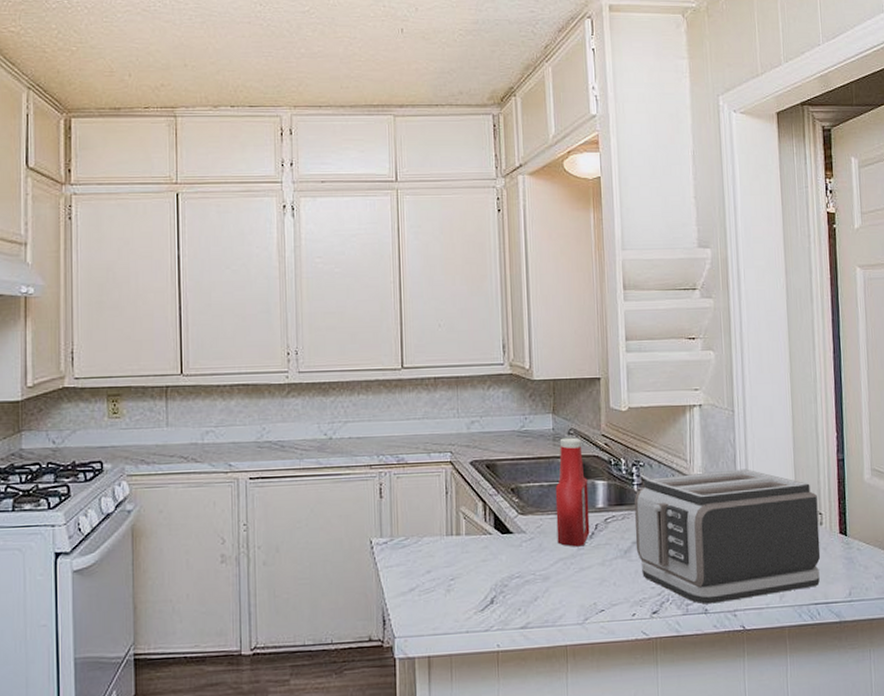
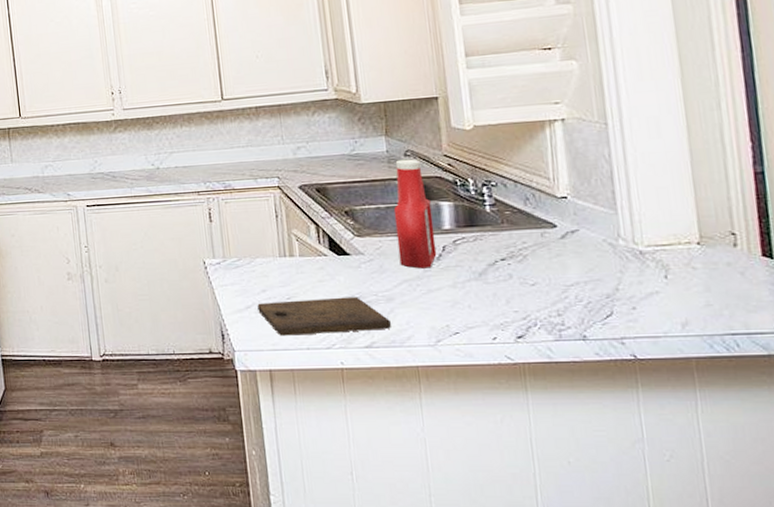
cutting board: none [421,576,545,619] -> present [257,296,391,336]
toaster: present [634,469,821,604] -> none [487,186,737,330]

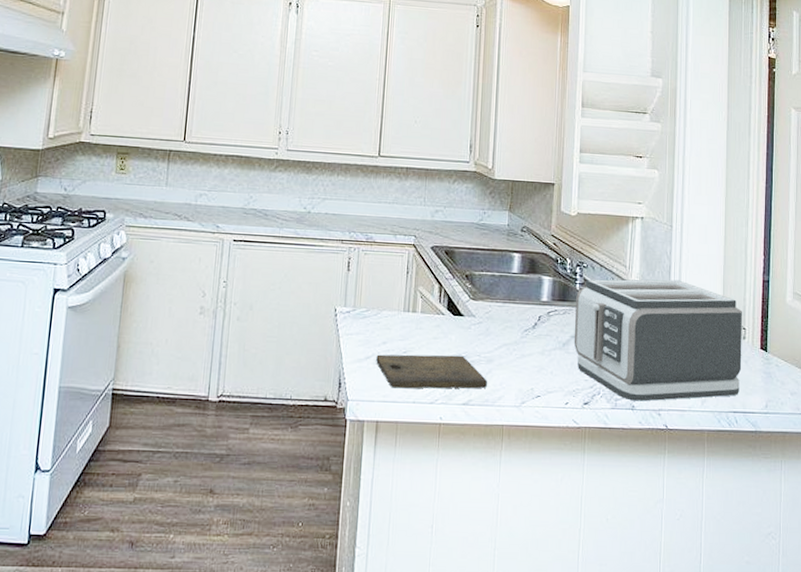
ketchup bottle: present [393,159,437,269] -> none [503,234,535,335]
toaster: none [487,186,737,330] -> present [574,279,742,401]

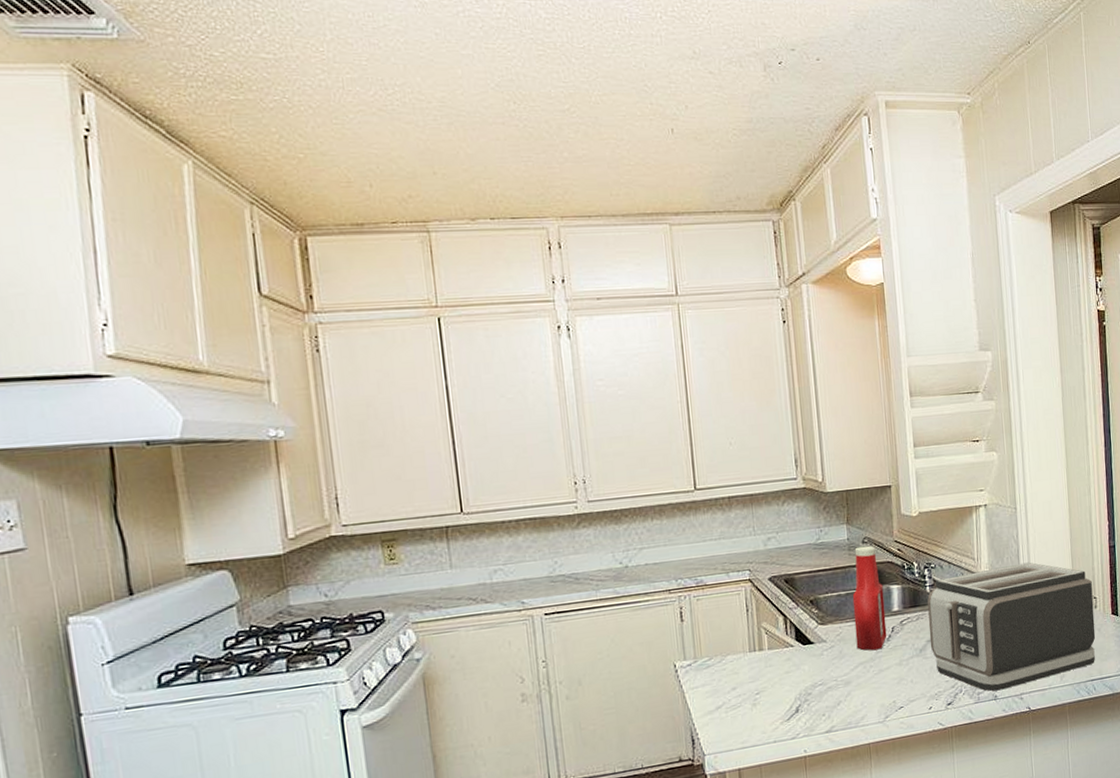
cutting board: present [376,354,487,389] -> none [727,684,848,733]
ketchup bottle: none [503,234,535,335] -> present [852,545,887,651]

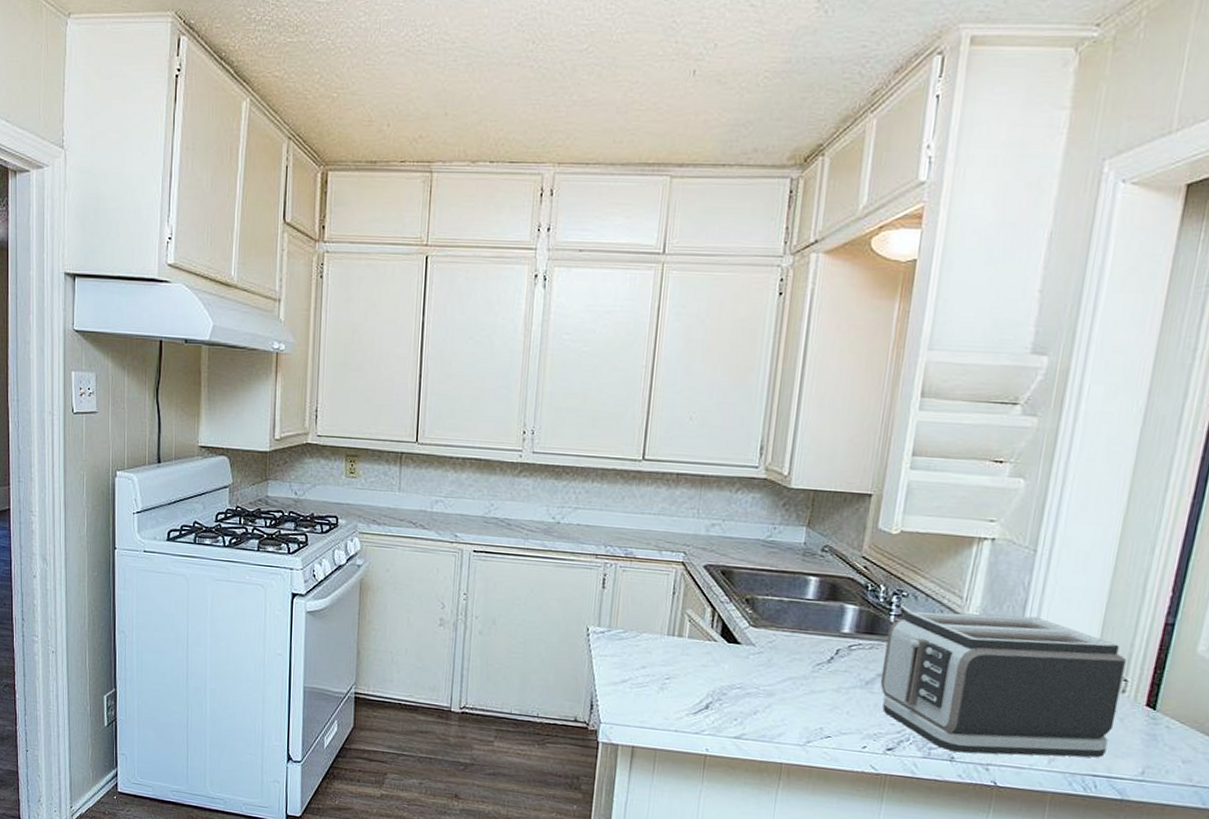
ketchup bottle: present [852,545,887,651] -> none [789,554,836,670]

